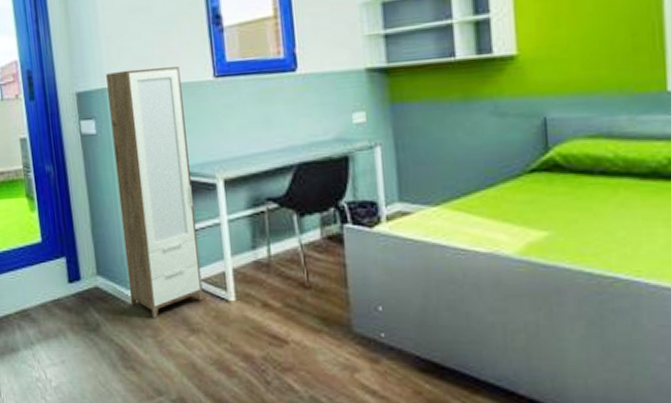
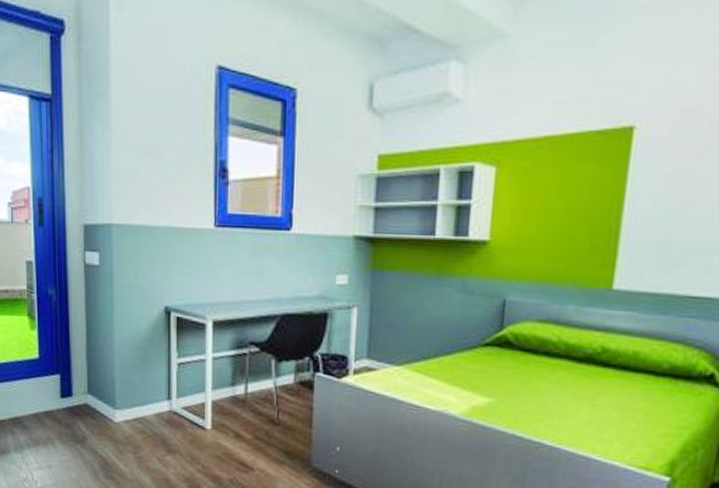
cabinet: present [106,66,204,319] -> none [114,209,184,438]

